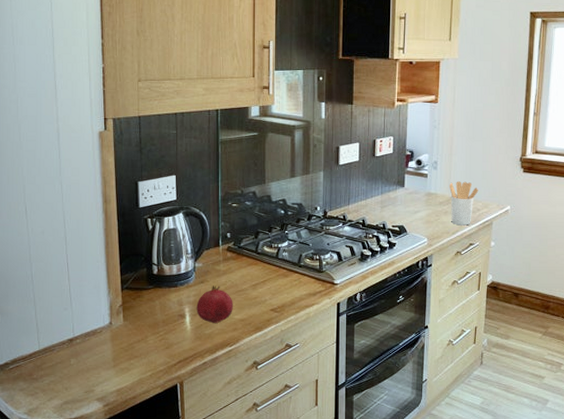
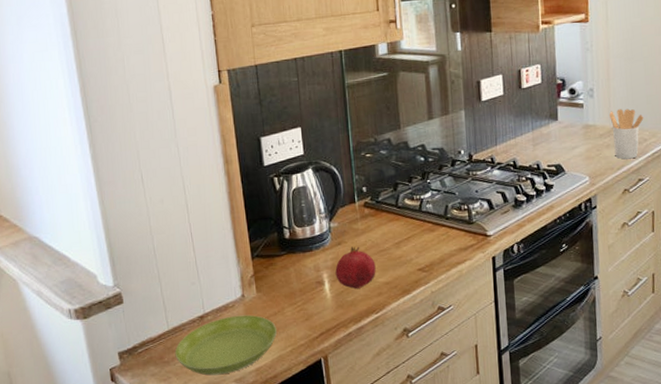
saucer: none [43,340,139,393] -> present [174,314,277,376]

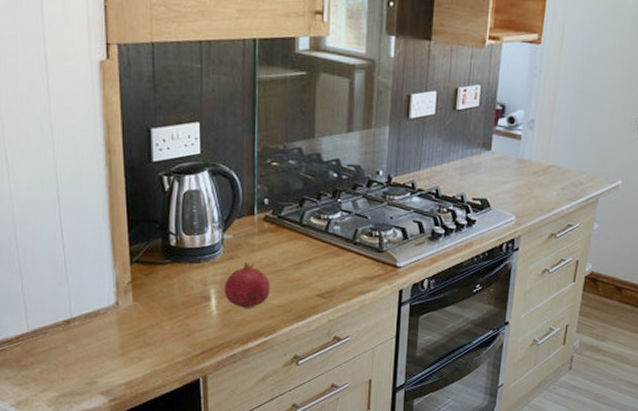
saucer: present [174,314,277,376] -> none [34,323,152,385]
utensil holder: present [609,108,644,159] -> none [547,146,584,202]

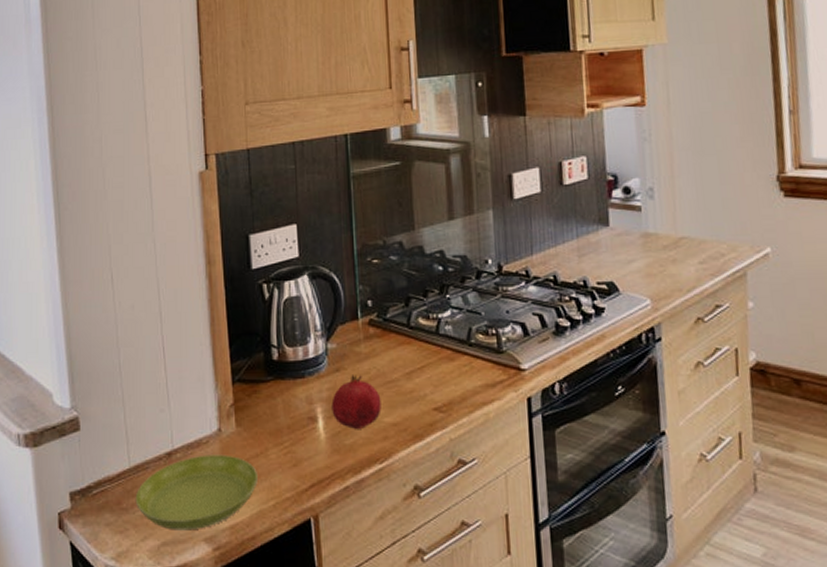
saucer: none [34,323,152,385] -> present [135,454,258,531]

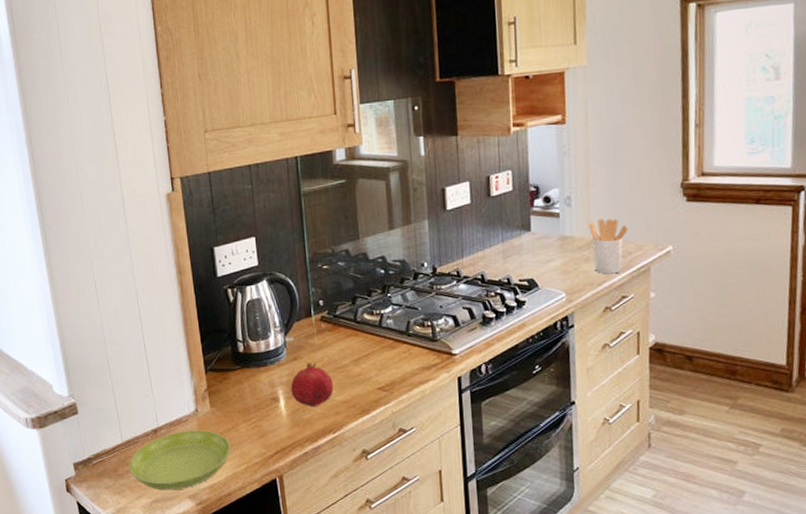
utensil holder: none [675,214,720,279] -> present [589,218,628,274]

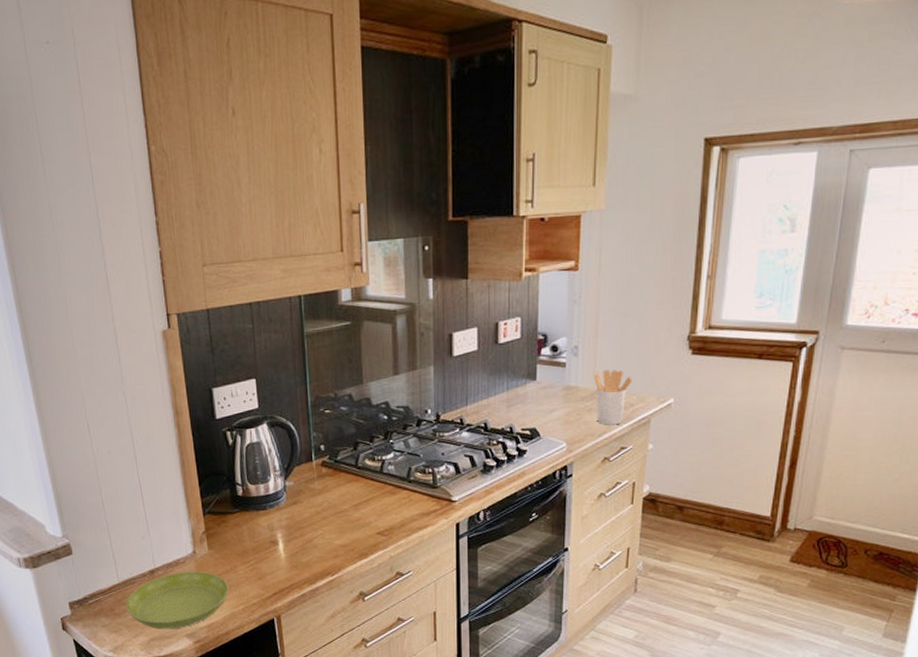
fruit: present [291,362,334,406] -> none [290,507,333,550]

